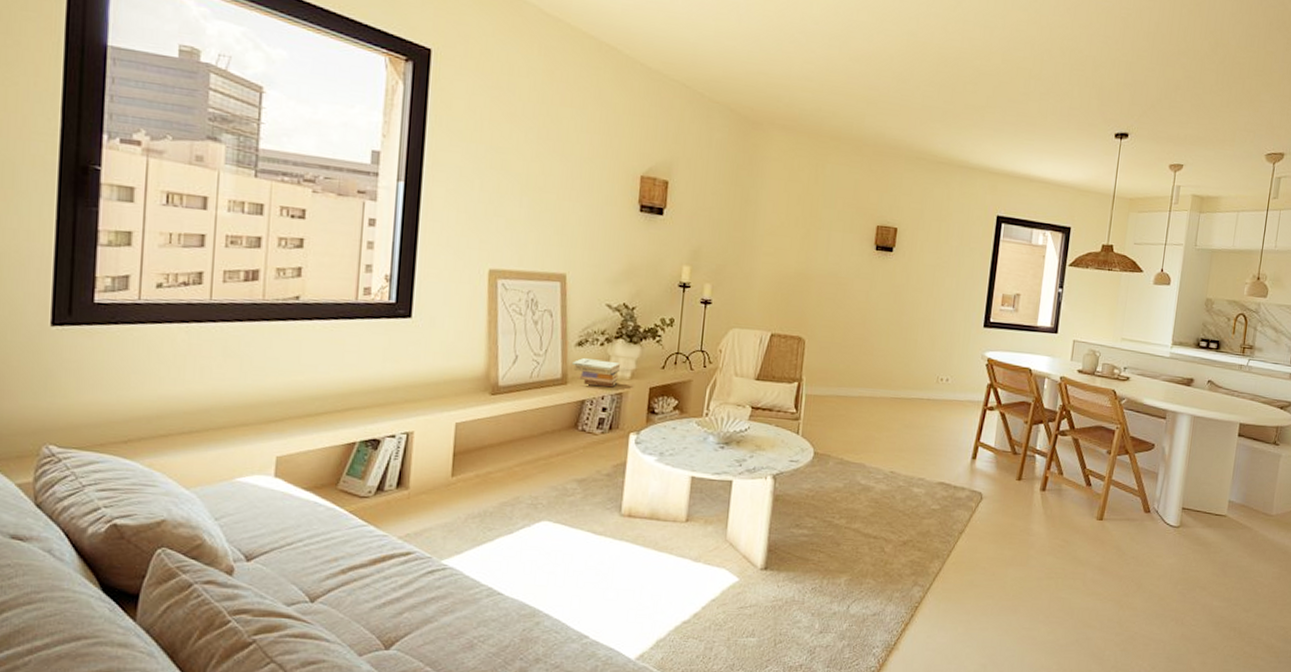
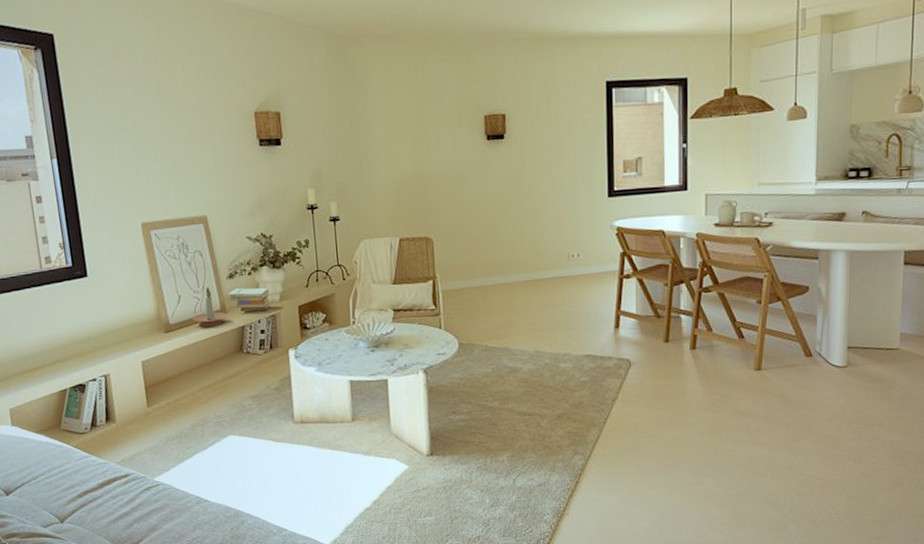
candle holder: none [526,351,569,396] -> present [192,287,229,327]

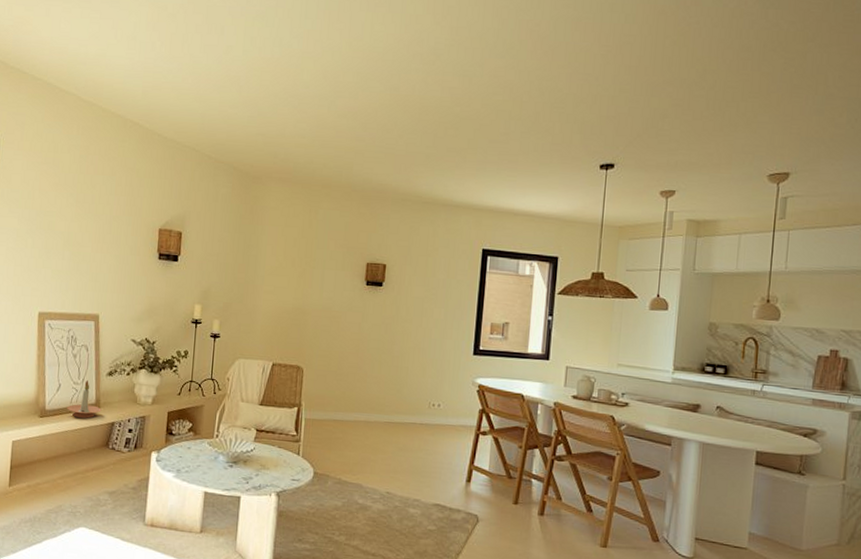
books: present [227,287,270,312] -> none [104,385,144,412]

